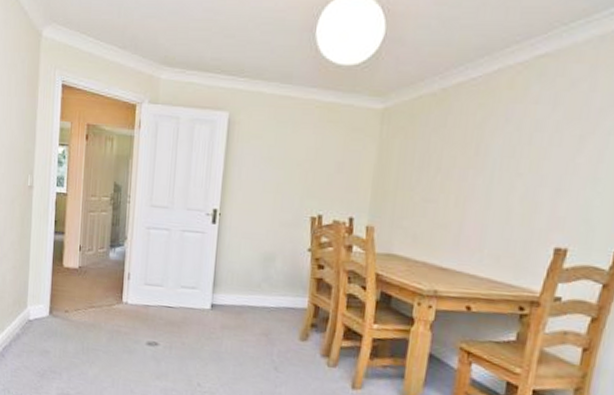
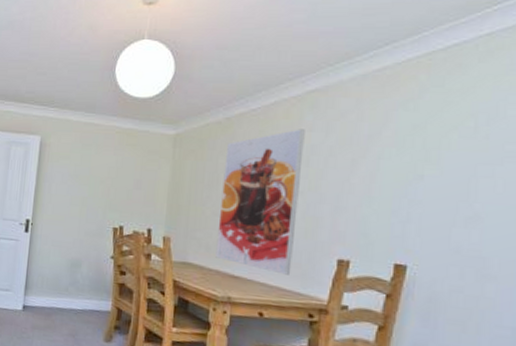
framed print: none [423,101,530,266] -> present [215,129,305,275]

